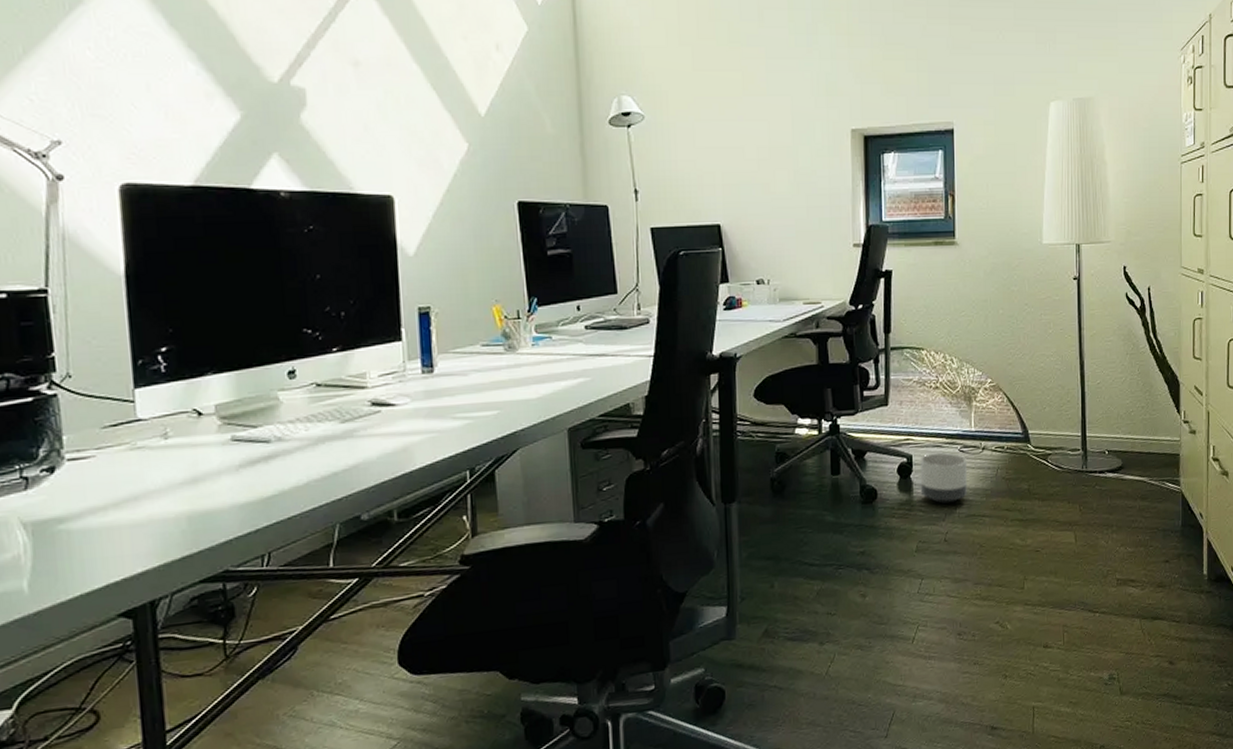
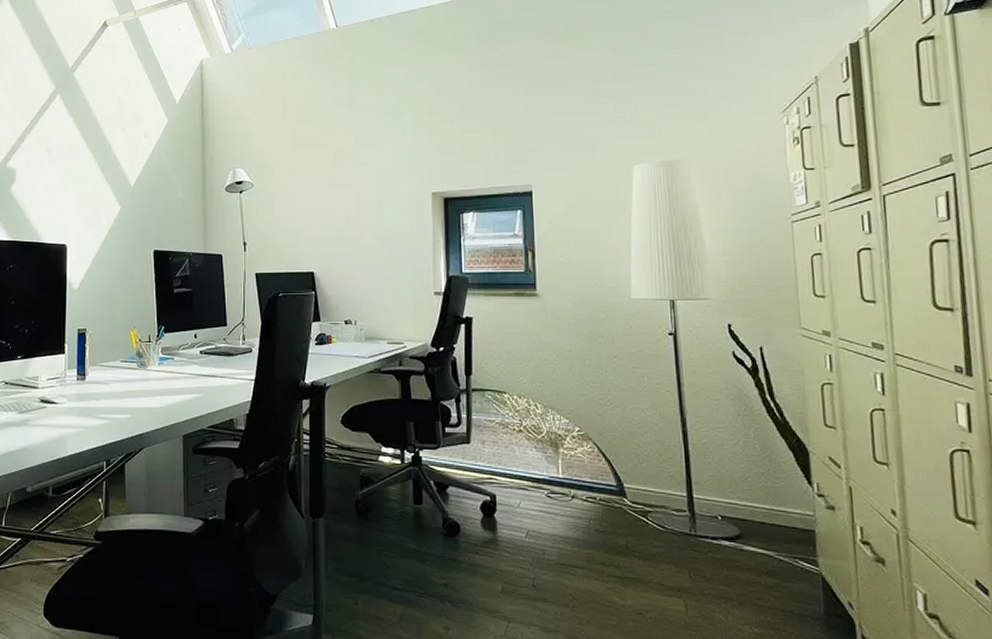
planter: present [919,452,967,504] -> none [504,495,556,548]

